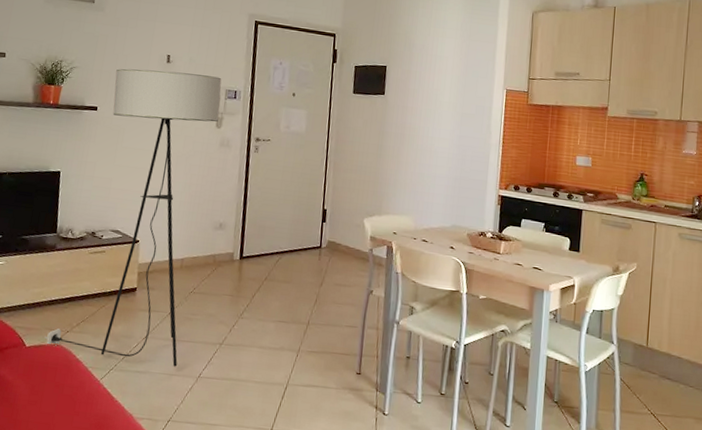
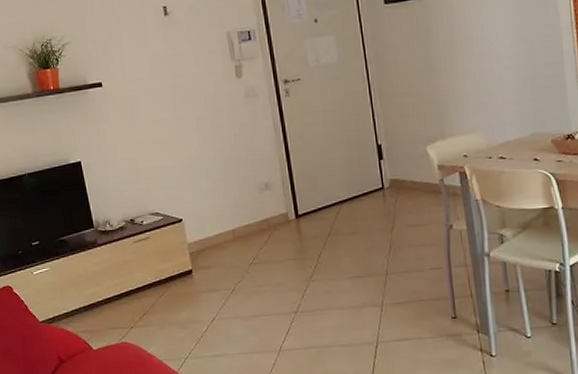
floor lamp: present [44,69,222,367] -> none [110,19,254,346]

